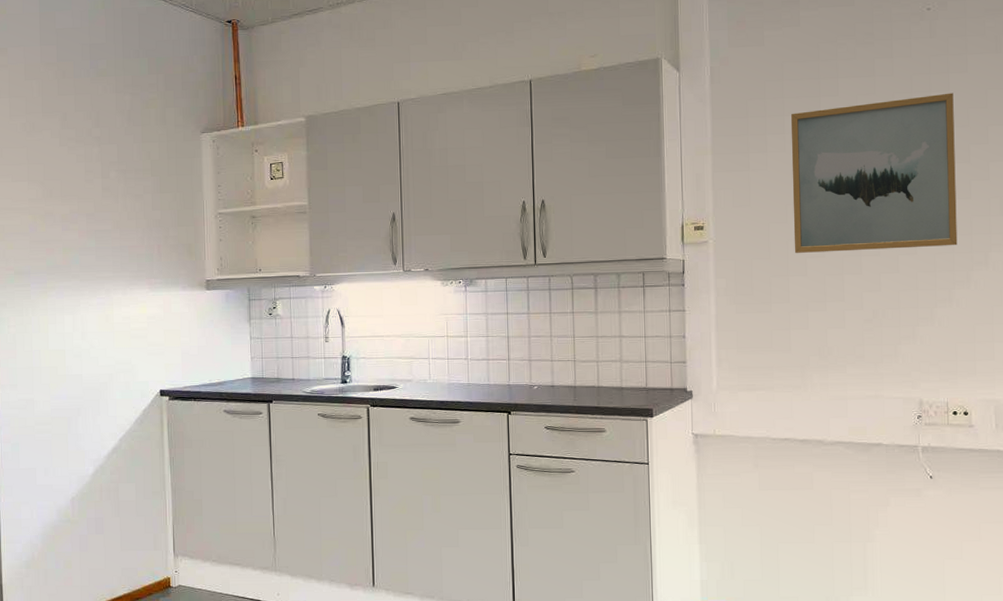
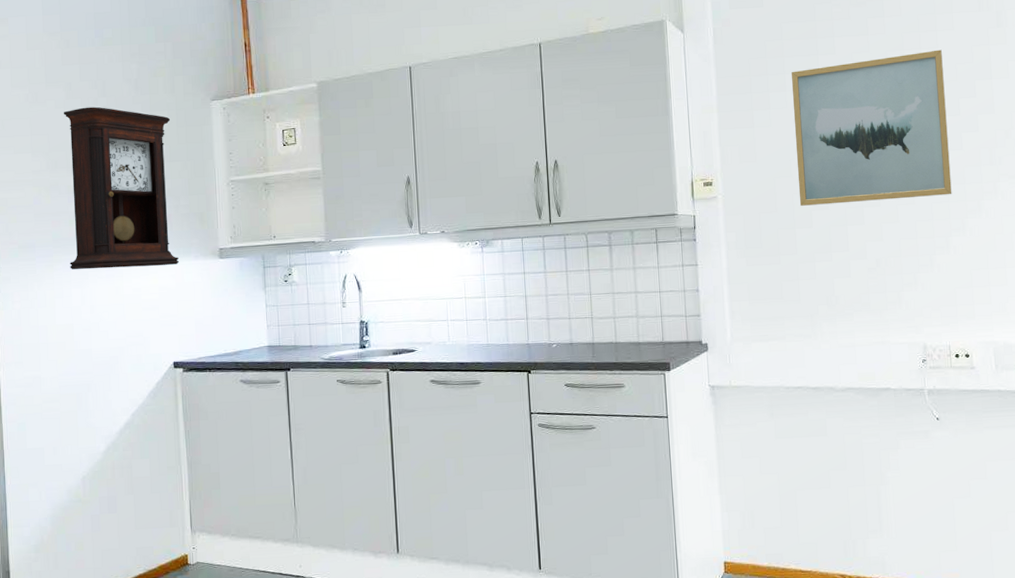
pendulum clock: none [58,137,167,297] -> present [63,106,179,270]

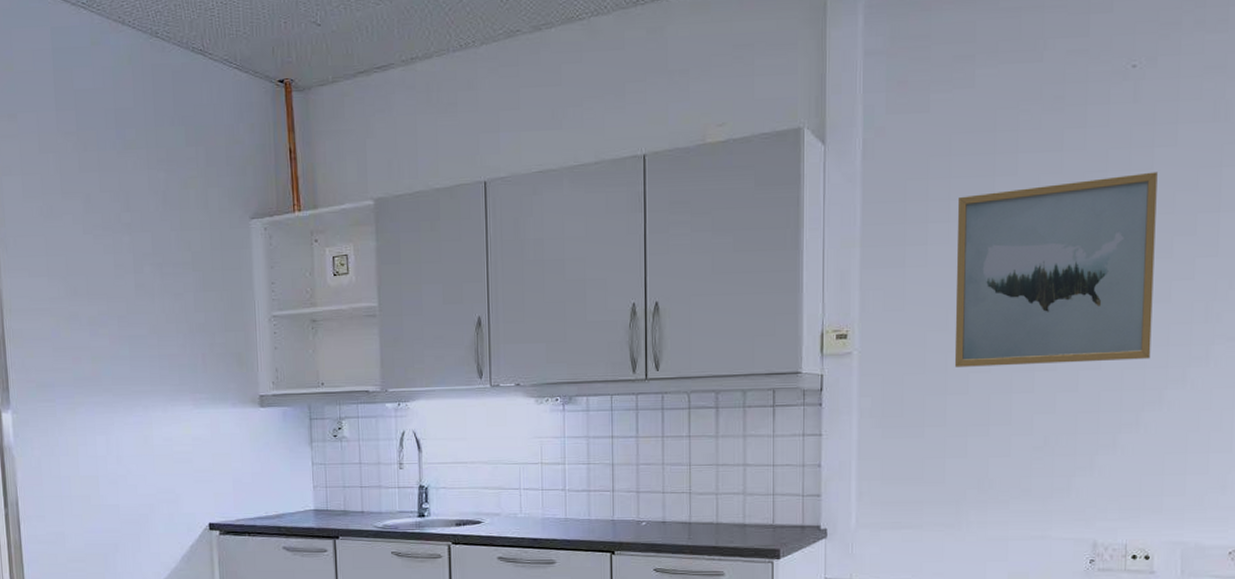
pendulum clock: present [63,106,179,270] -> none [82,223,214,415]

